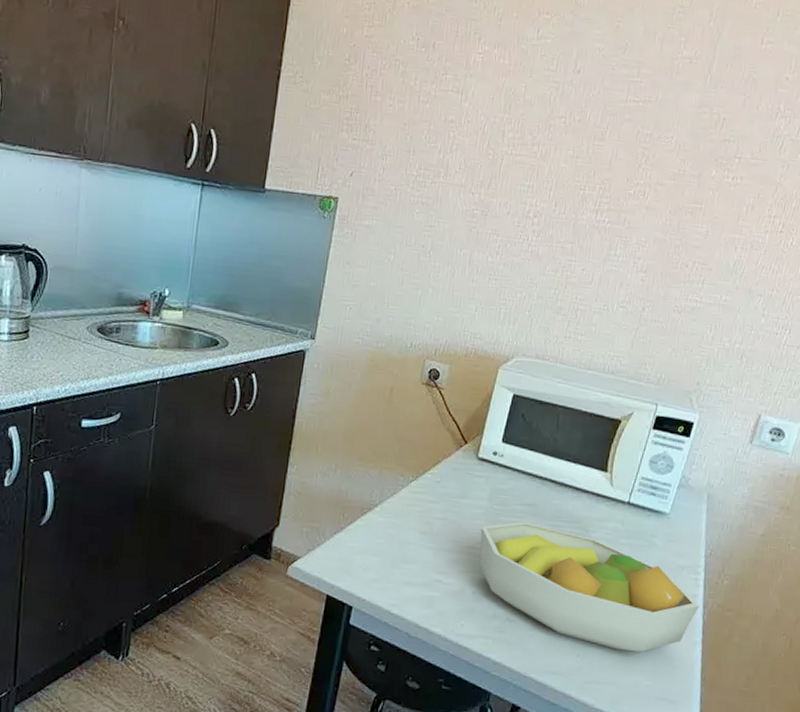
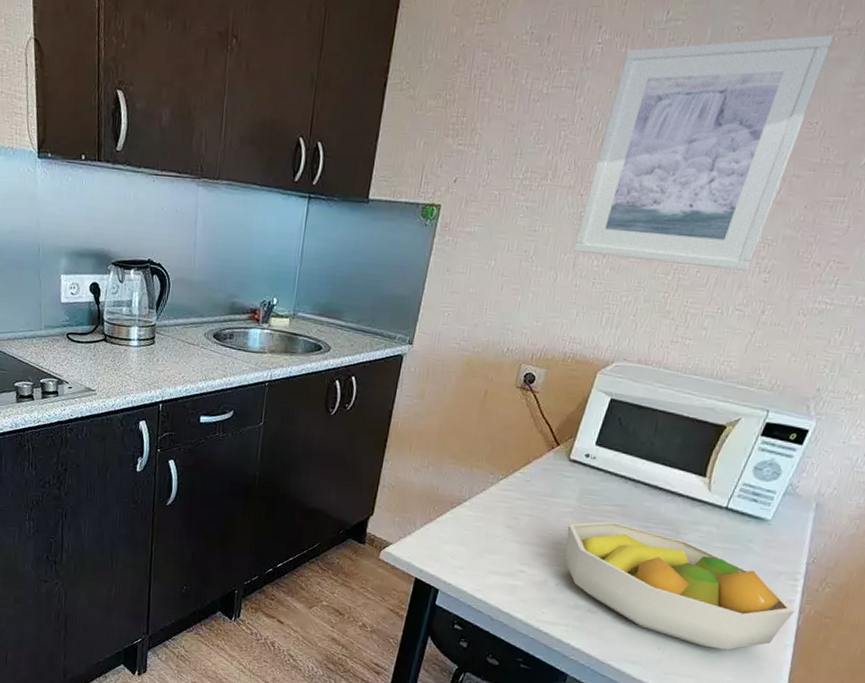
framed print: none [468,61,679,270] -> present [573,35,834,271]

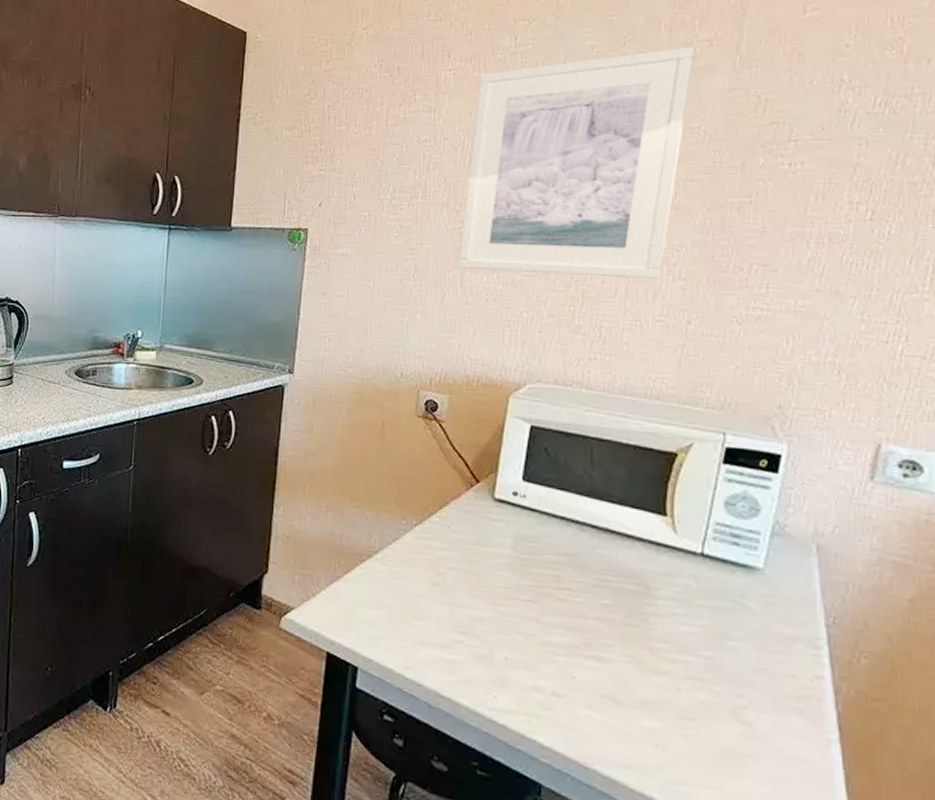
fruit bowl: present [563,521,796,650] -> none [506,574,829,749]

